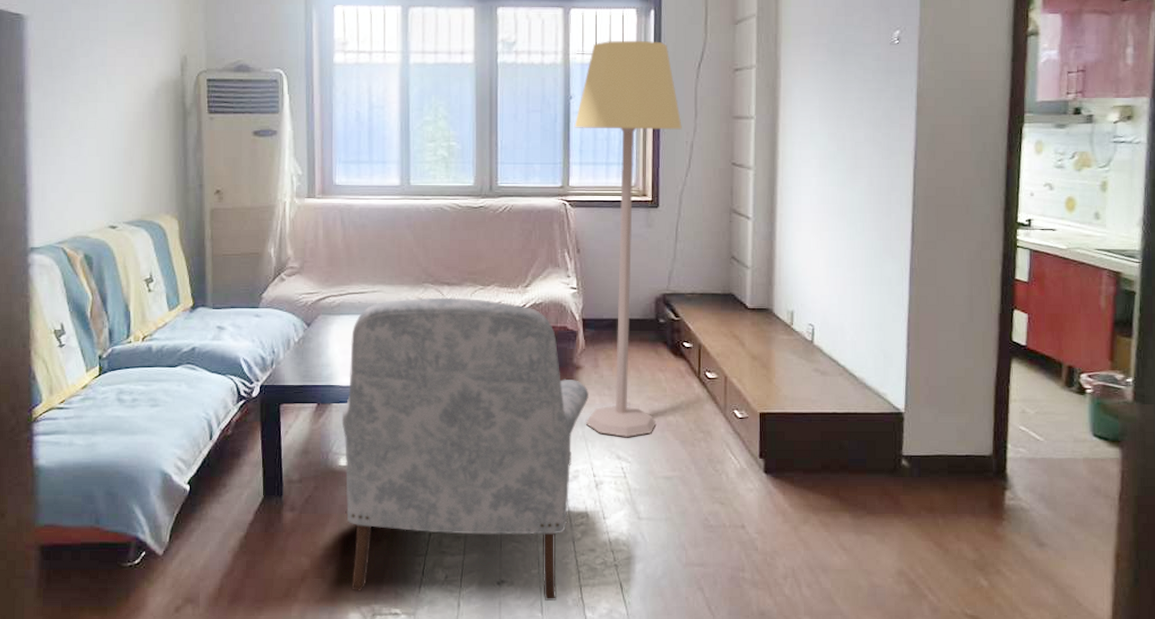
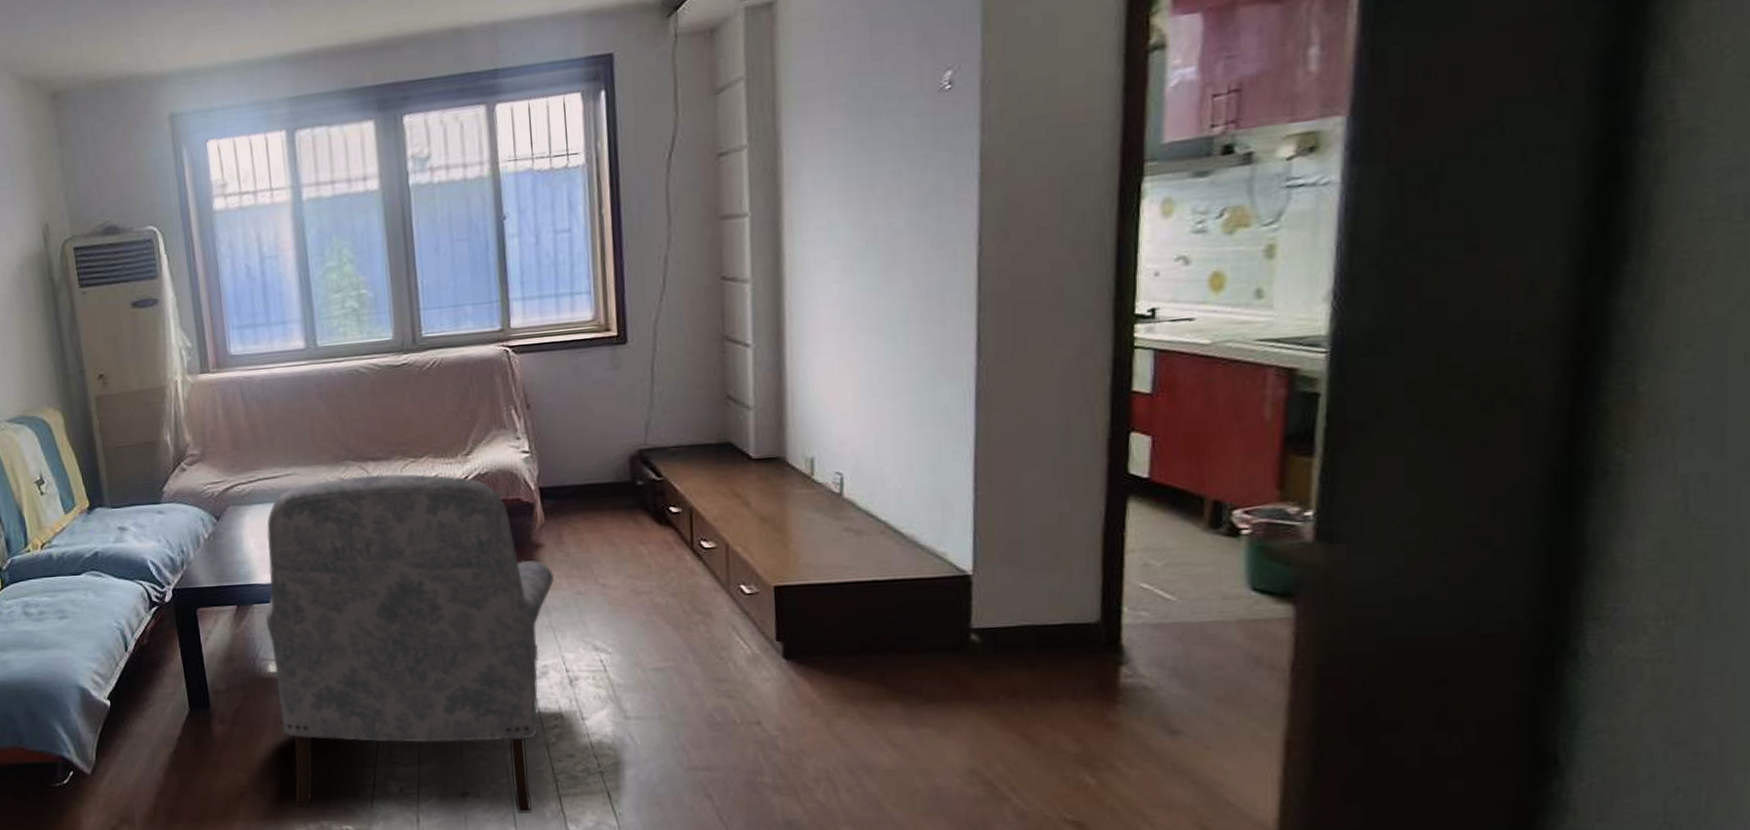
lamp: present [574,40,682,437] -> none [511,131,652,624]

